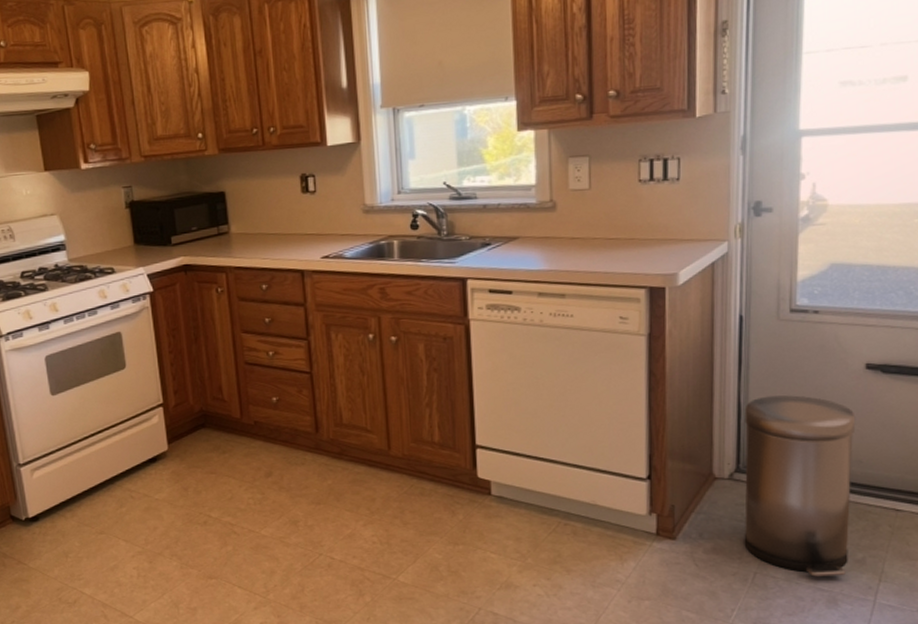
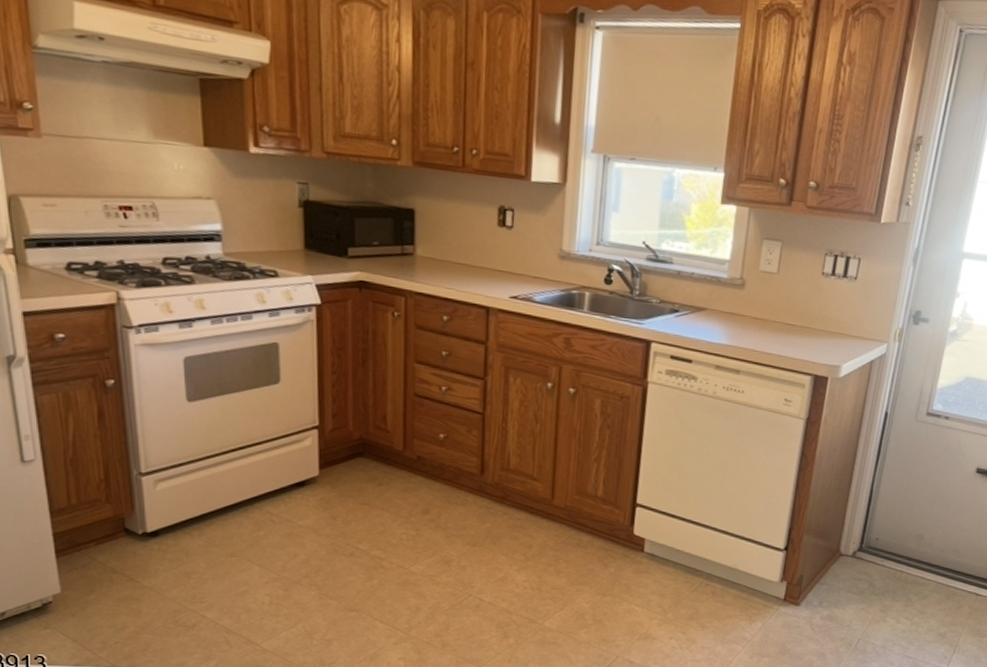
pedal bin: present [744,395,856,577] -> none [854,487,961,646]

